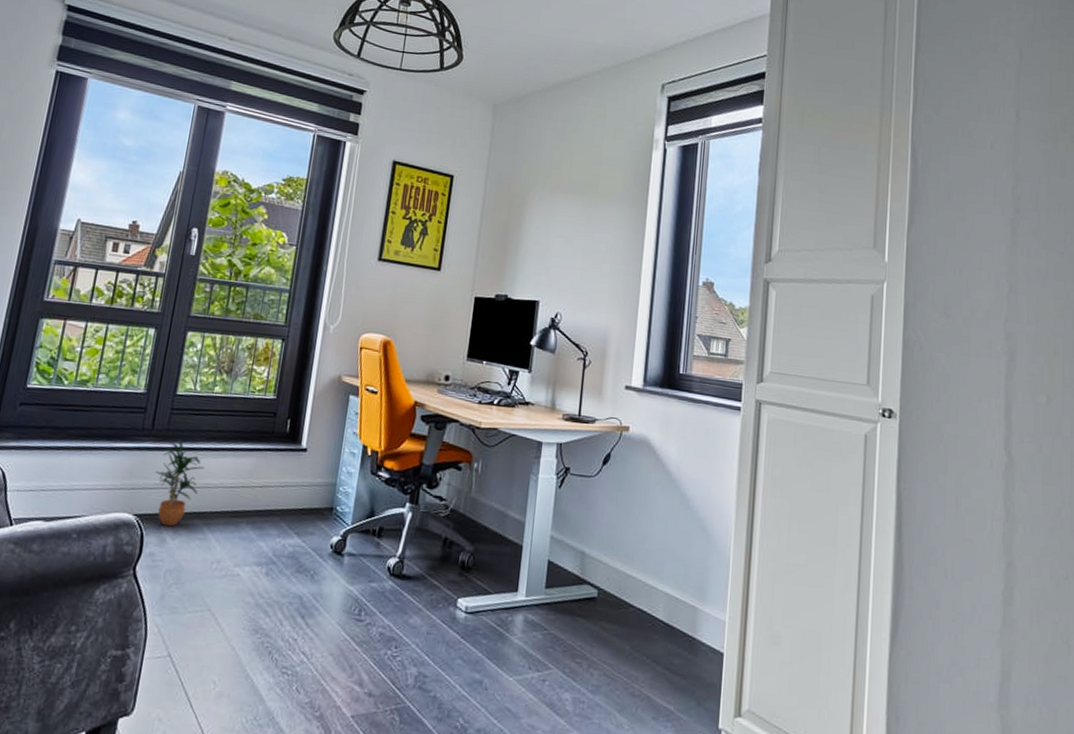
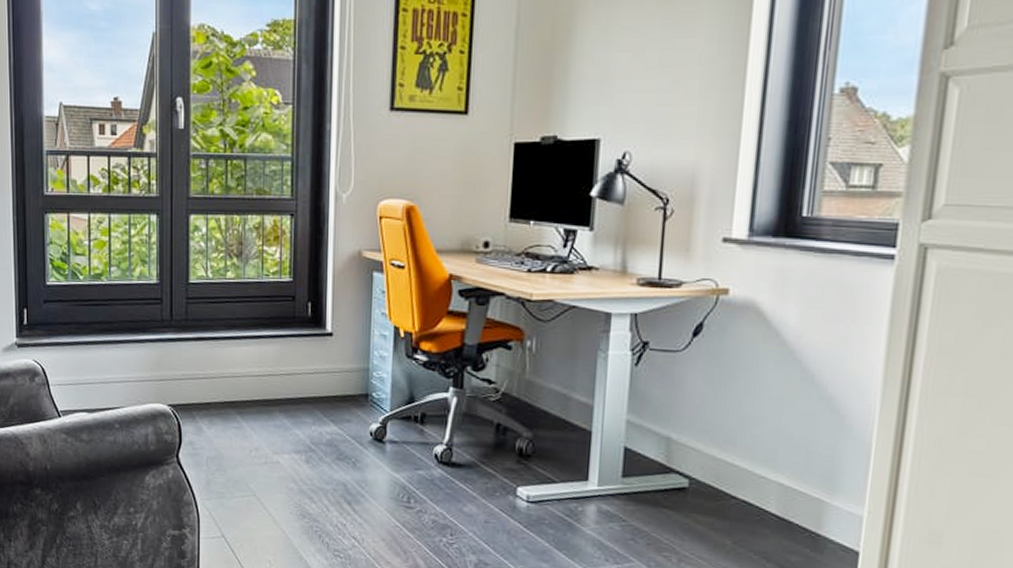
potted plant: present [156,439,205,527] -> none [182,329,229,416]

